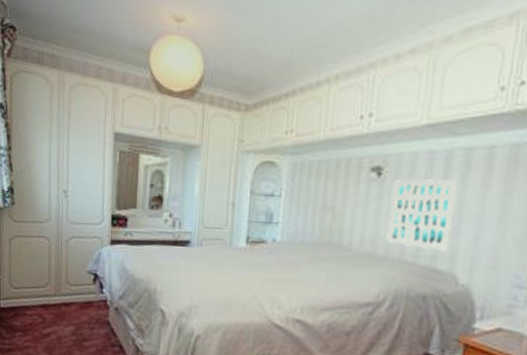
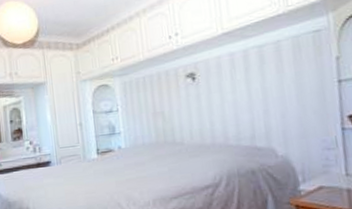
wall art: present [386,179,459,252] -> none [205,71,264,133]

